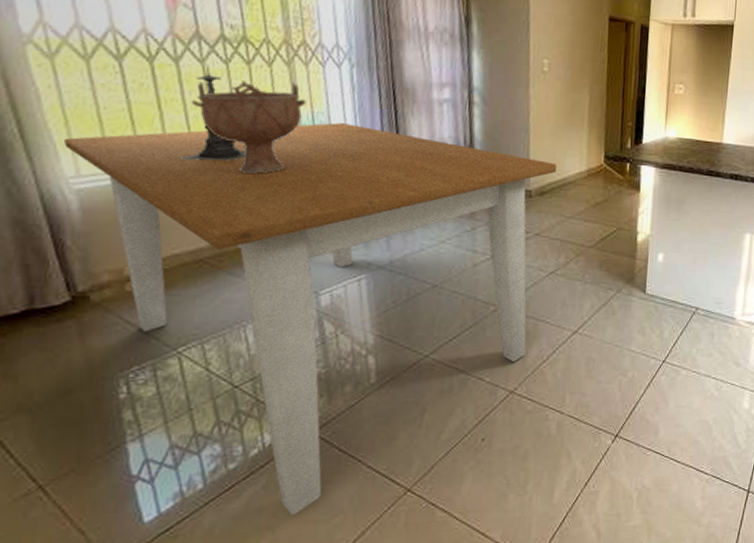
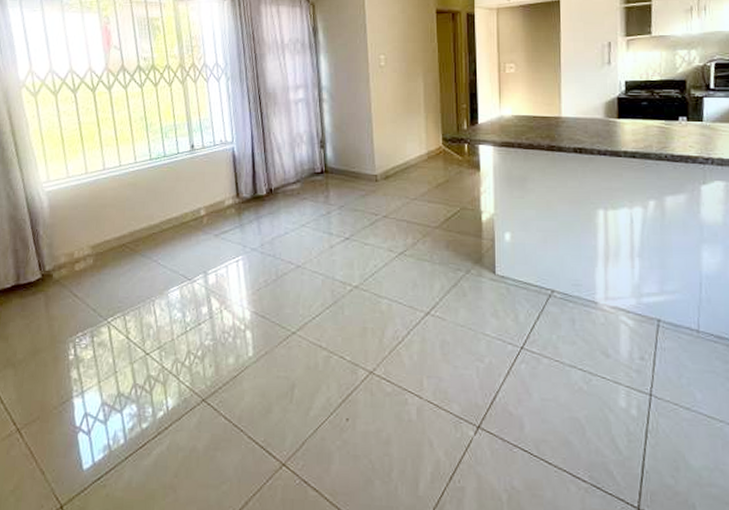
table: present [64,122,557,516] -> none [41,127,399,478]
candle holder: present [179,63,246,161] -> none [110,88,155,165]
decorative bowl: present [191,80,306,174] -> none [118,97,196,172]

